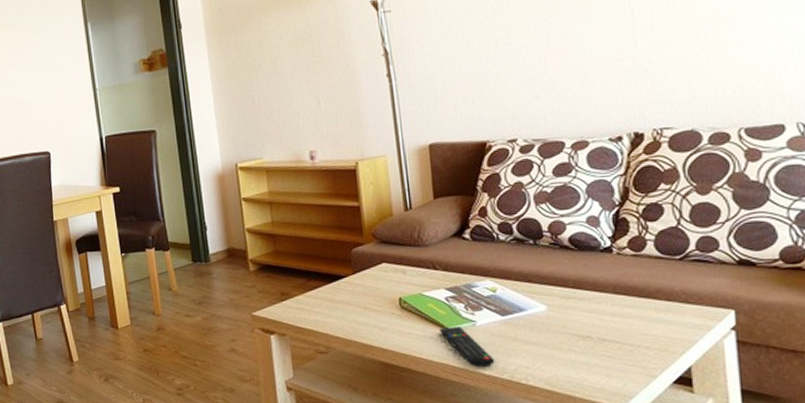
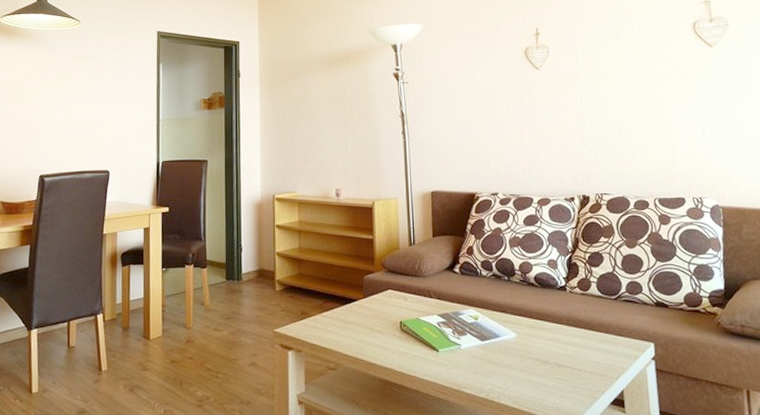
remote control: present [439,325,495,368] -> none [431,348,475,387]

